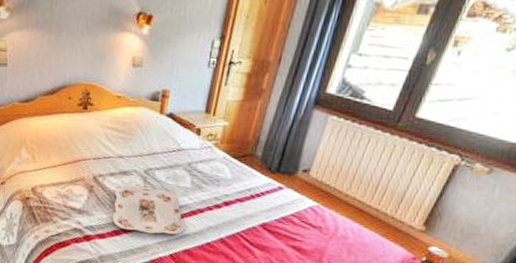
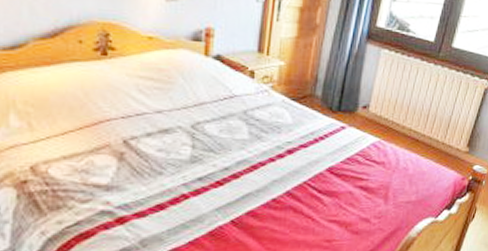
serving tray: present [112,185,185,235] -> none [153,144,246,201]

